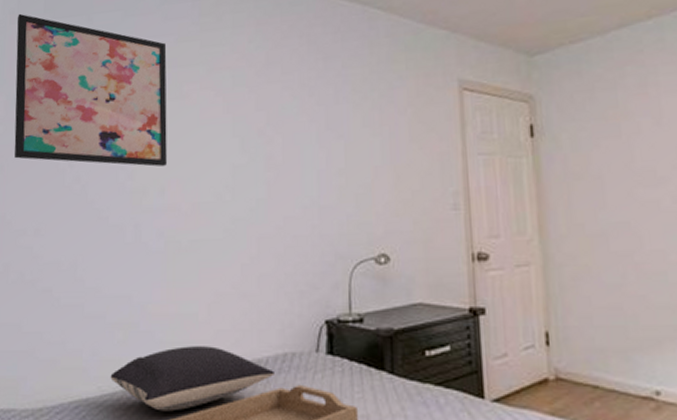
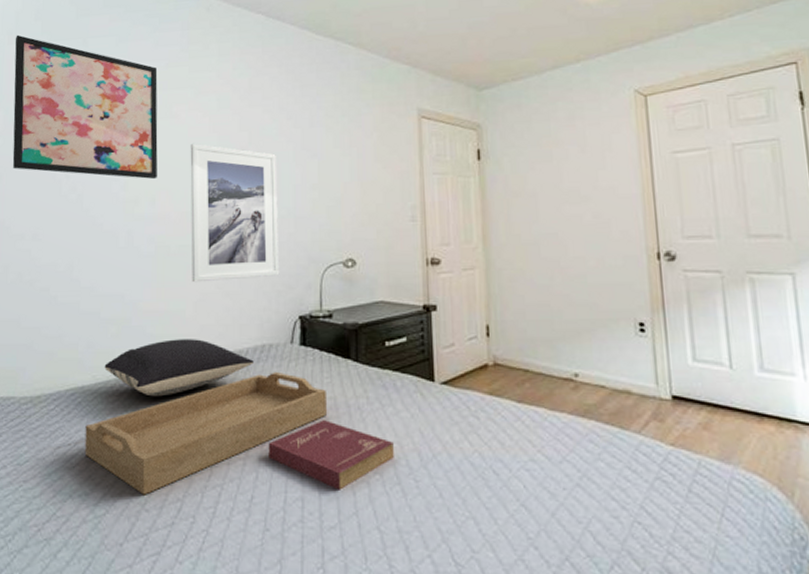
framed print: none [202,125,303,282] -> present [190,143,280,283]

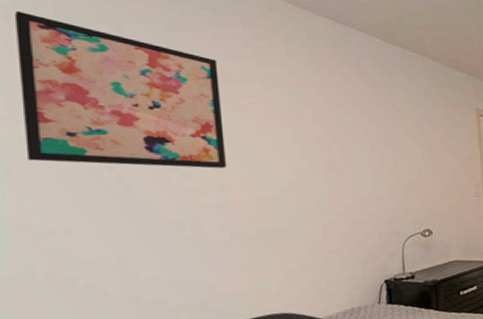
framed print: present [190,143,280,283] -> none [262,134,364,262]

